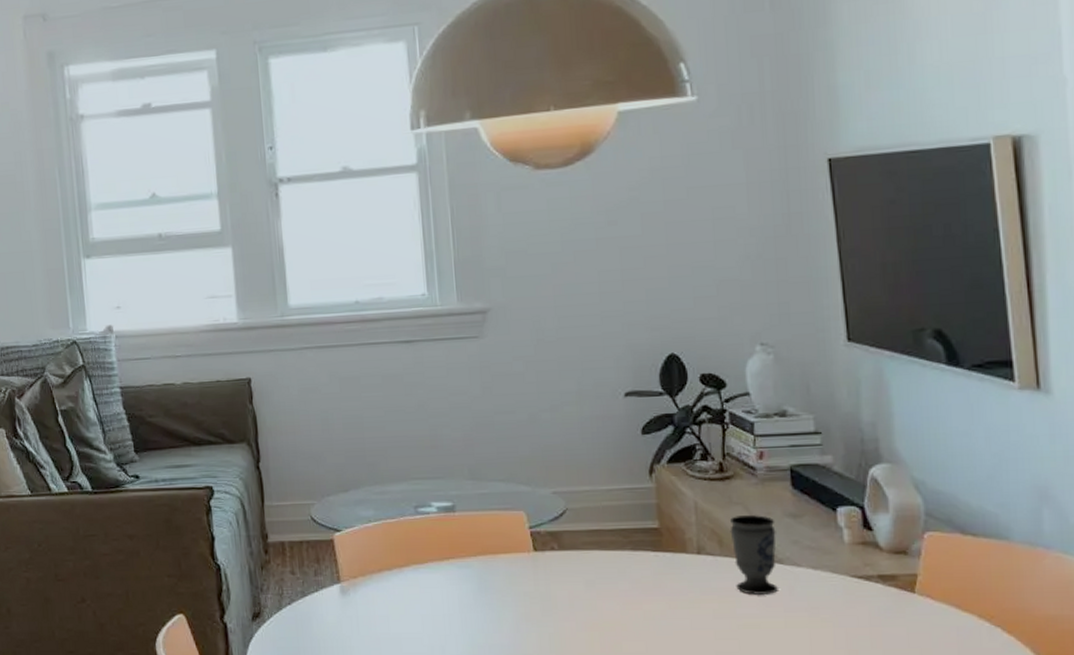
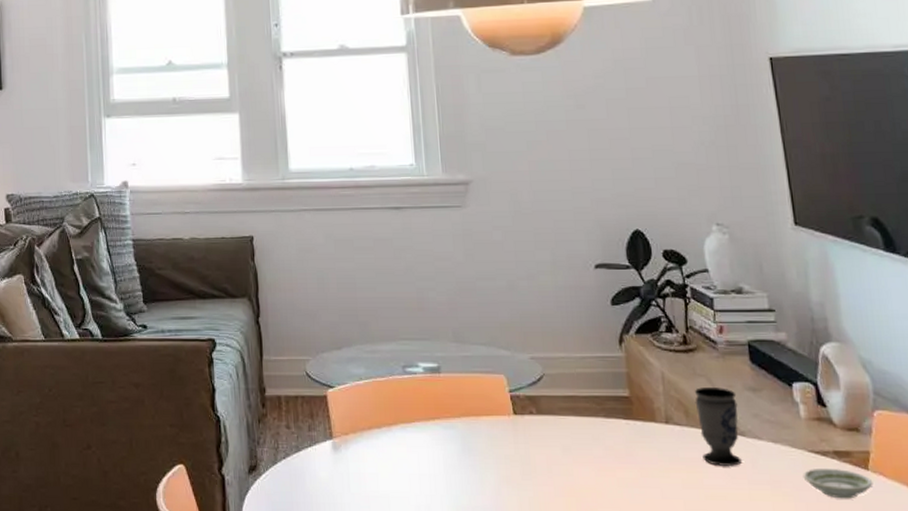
saucer: none [843,592,919,623] -> present [803,467,874,499]

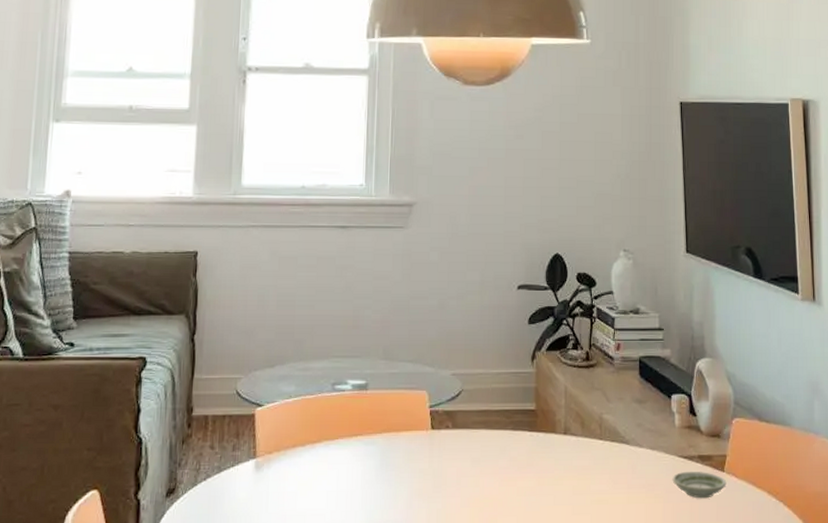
cup: present [694,387,742,466] -> none [590,400,625,472]

